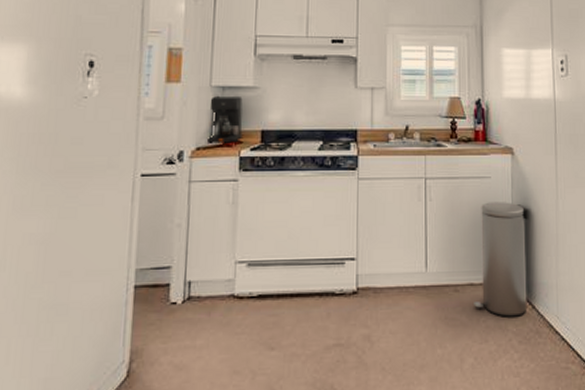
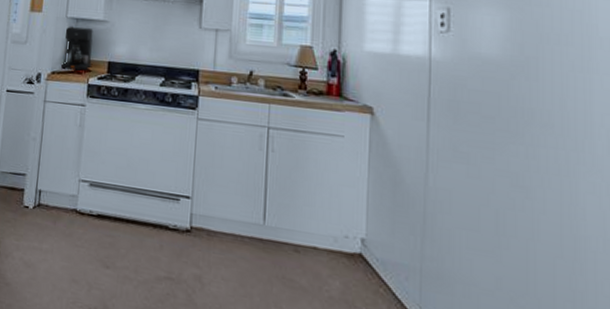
pedal bin: present [474,202,529,318] -> none [316,162,390,296]

